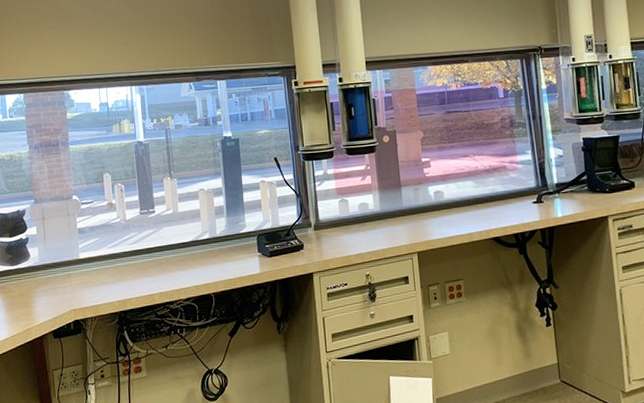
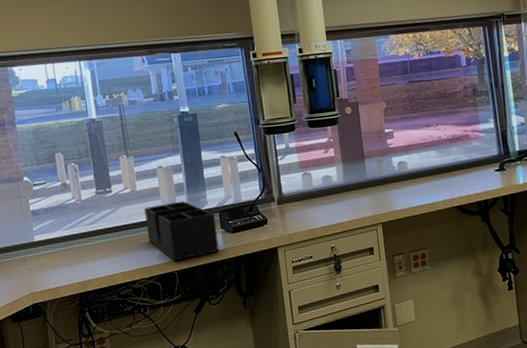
desk organizer: none [185,223,256,283] -> present [144,201,219,261]

